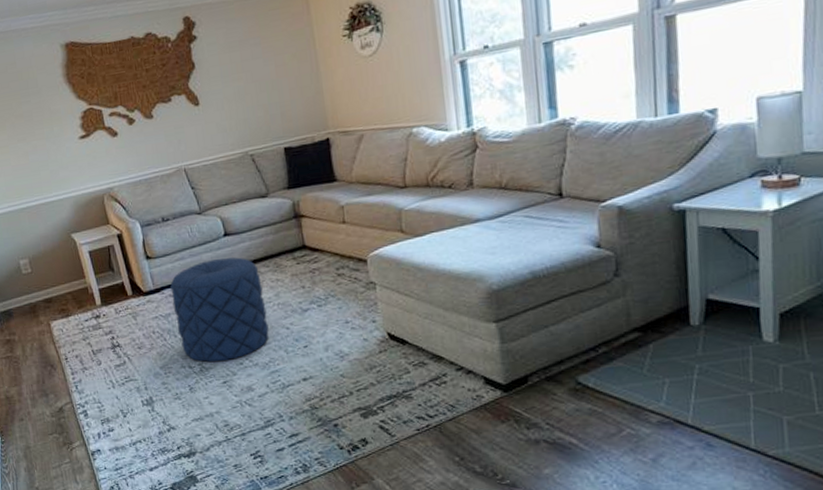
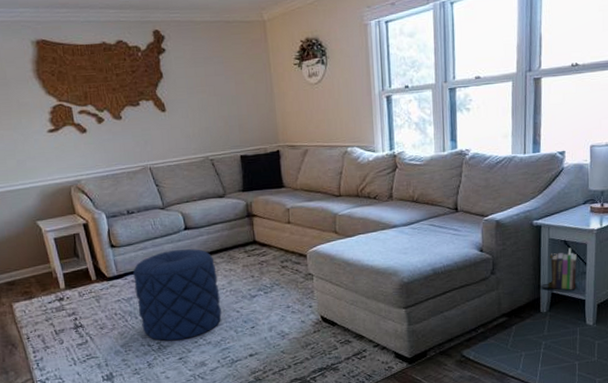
books: none [690,237,744,295] -> present [542,247,577,290]

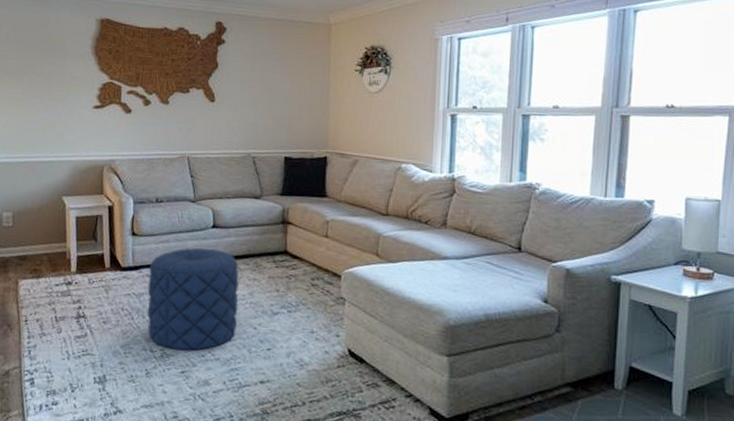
books: present [542,247,577,290] -> none [618,314,664,368]

